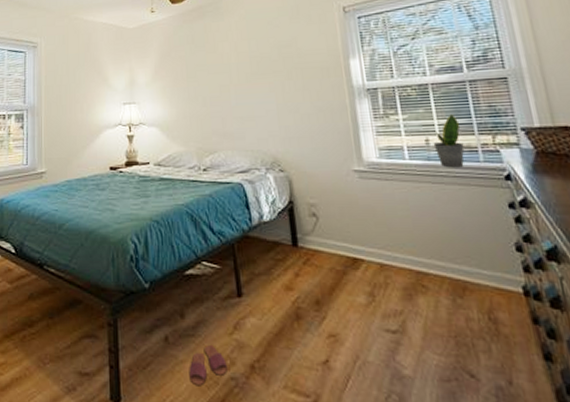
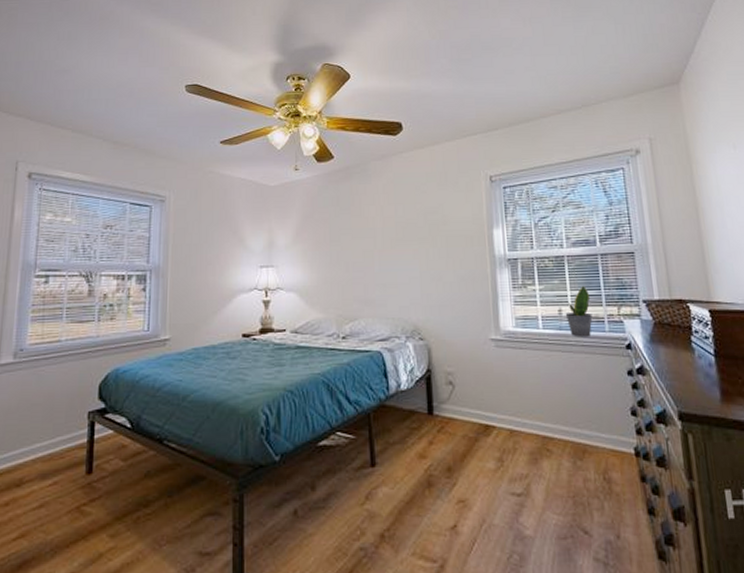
slippers: present [189,344,227,386] -> none [317,515,357,559]

